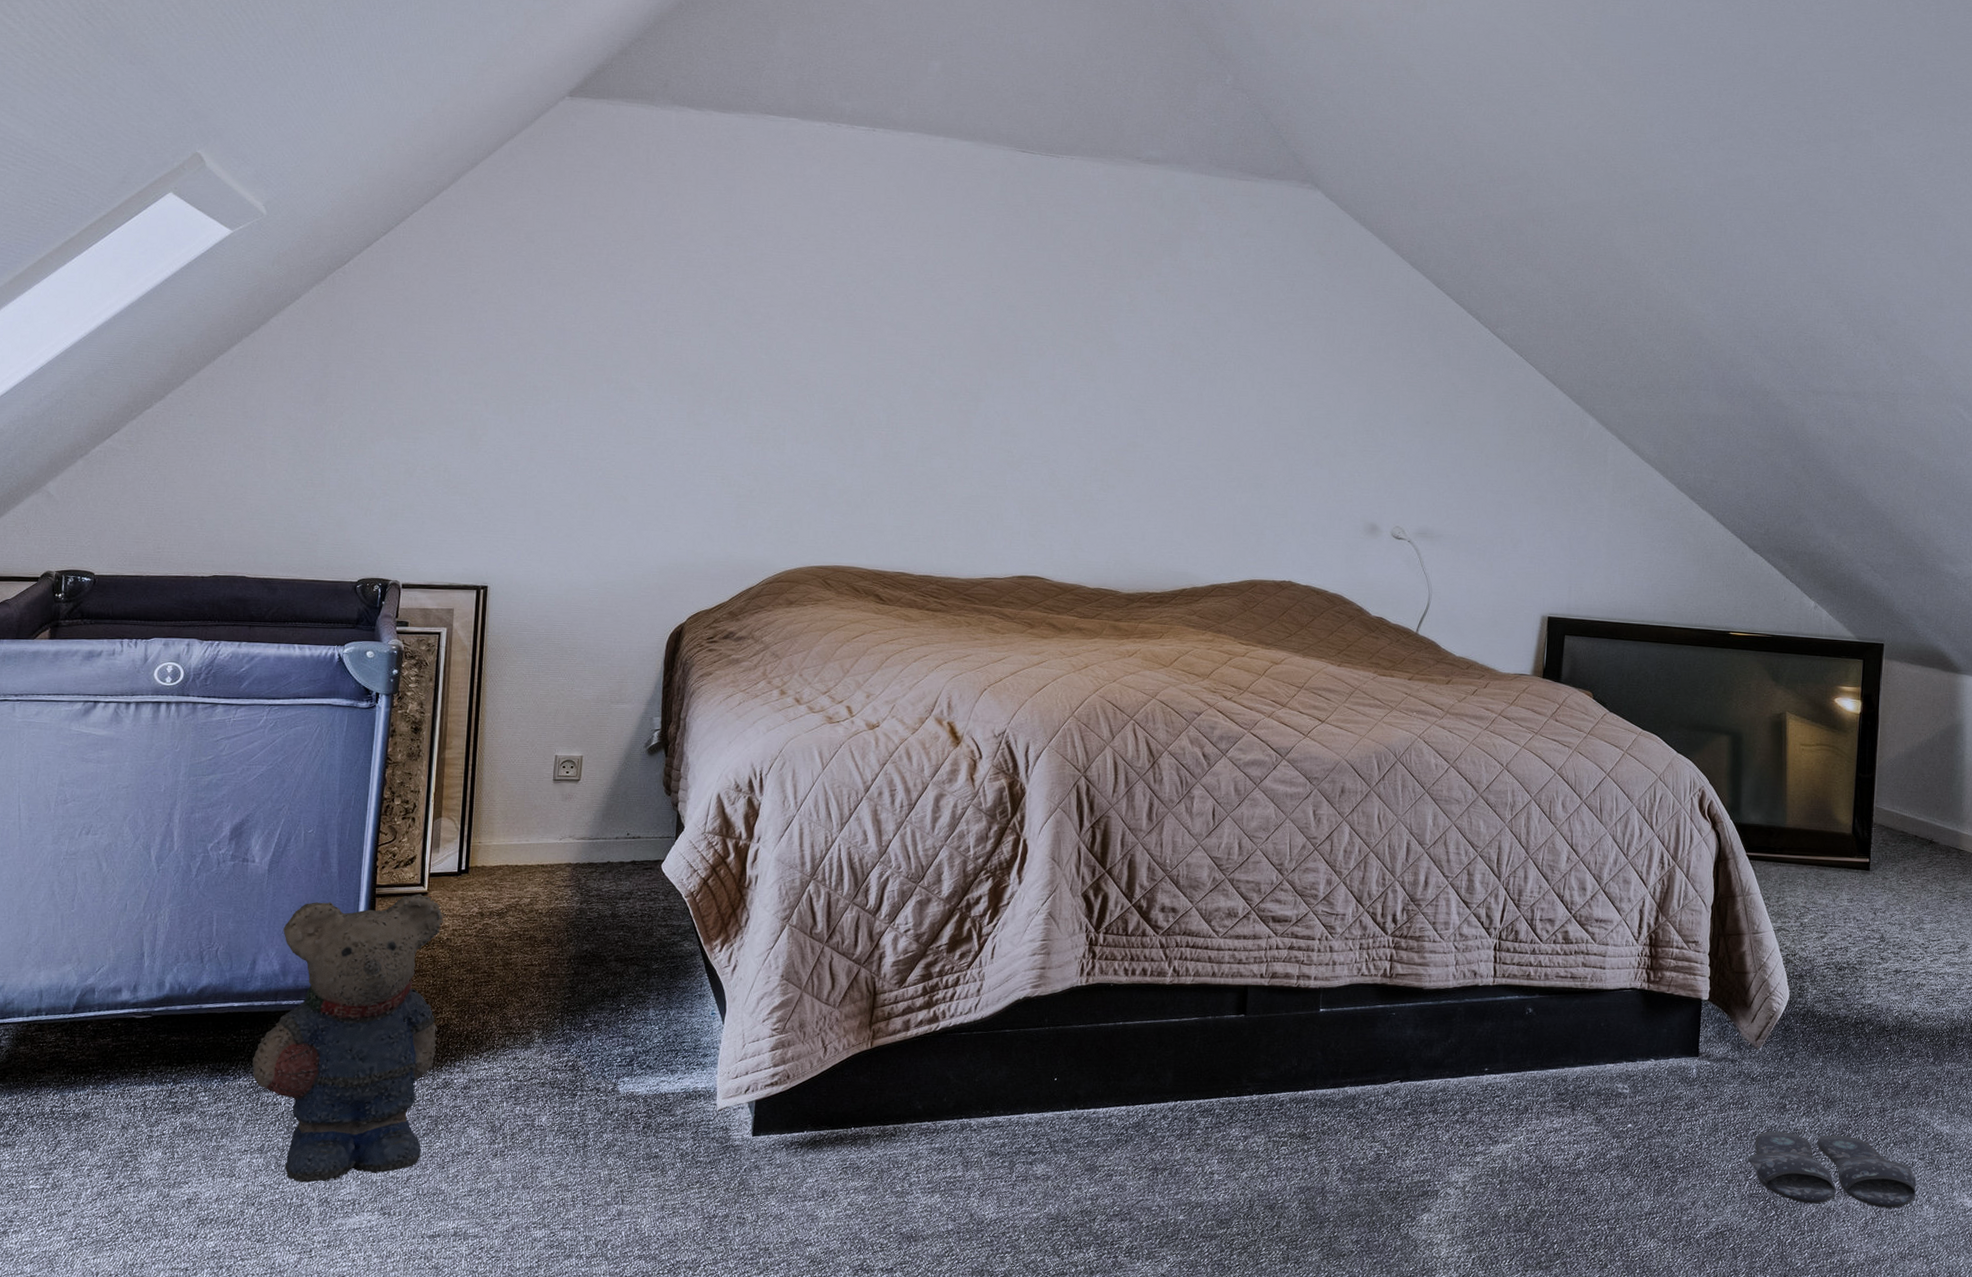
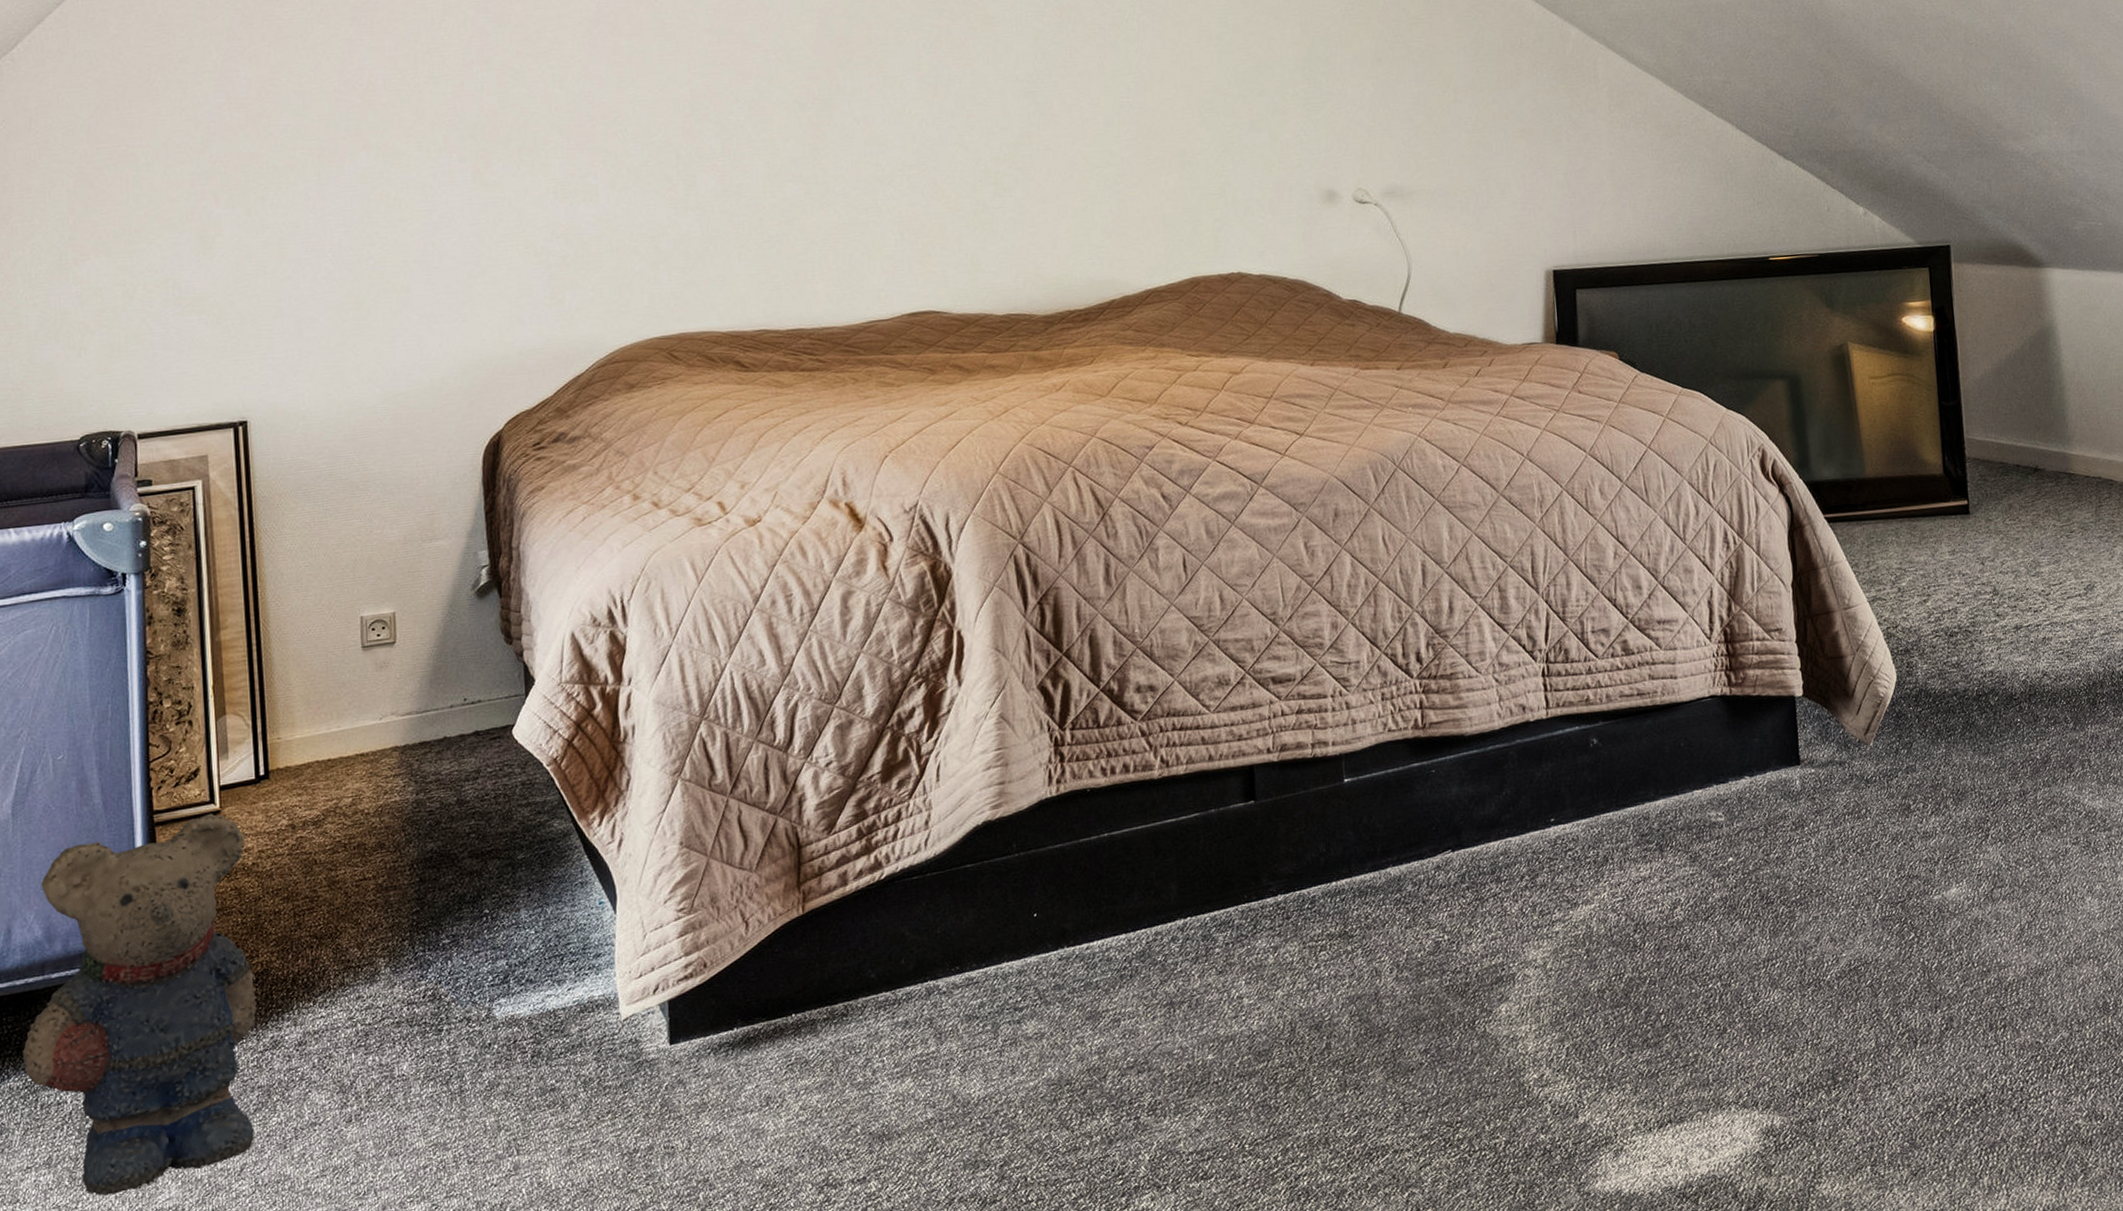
slippers: present [1747,1131,1917,1208] -> none [1874,830,2075,918]

